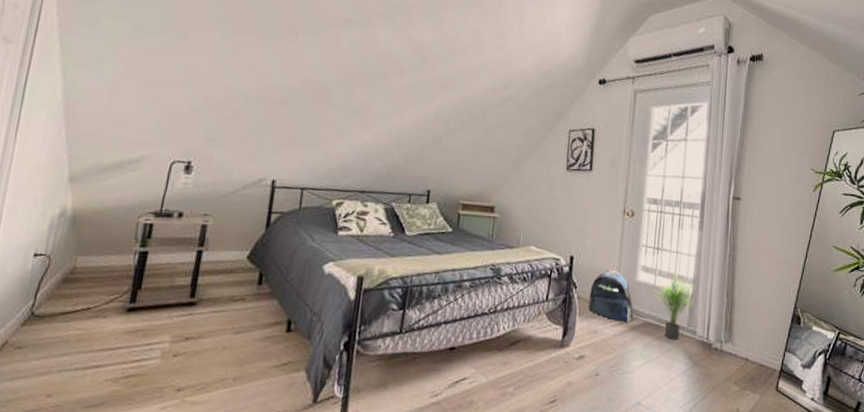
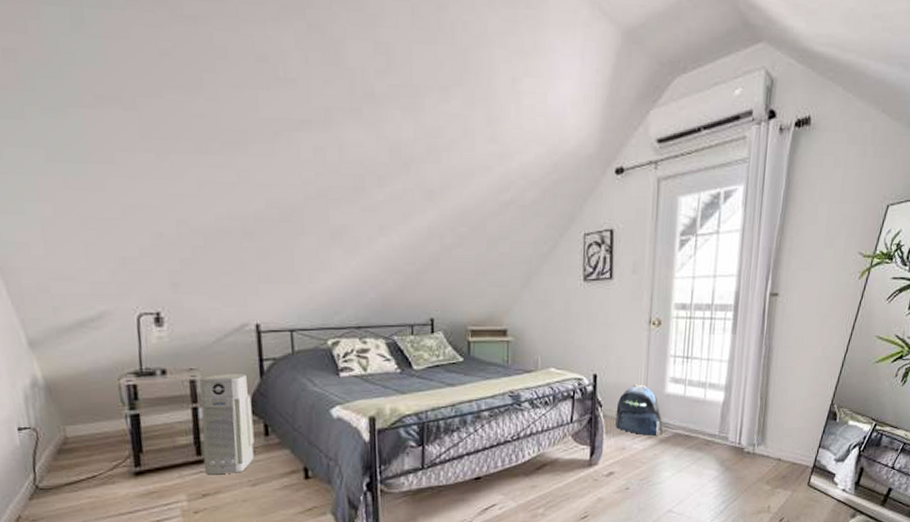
air purifier: none [193,222,254,319] -> present [200,374,255,475]
potted plant: present [654,274,695,341] -> none [684,382,728,449]

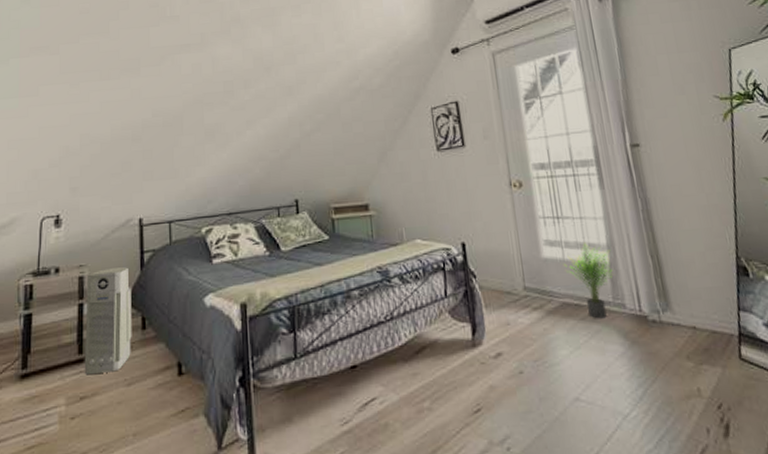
backpack: present [615,384,663,436] -> none [491,249,548,307]
potted plant: none [684,382,728,449] -> present [564,243,613,319]

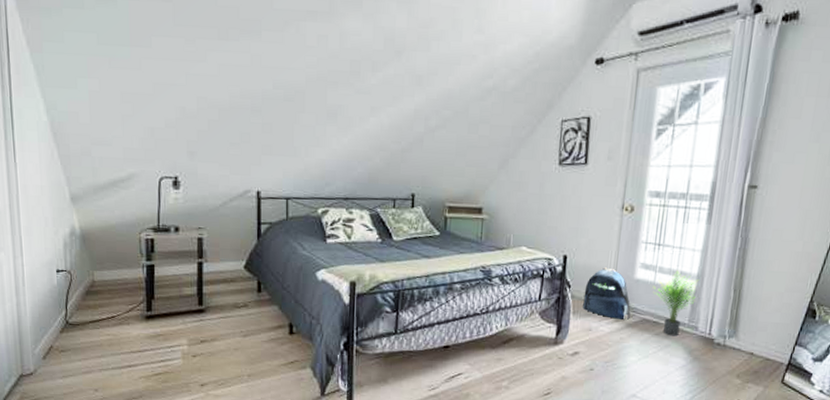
air purifier: present [84,267,132,375] -> none [204,234,248,324]
backpack: none [491,249,548,307] -> present [583,267,631,320]

